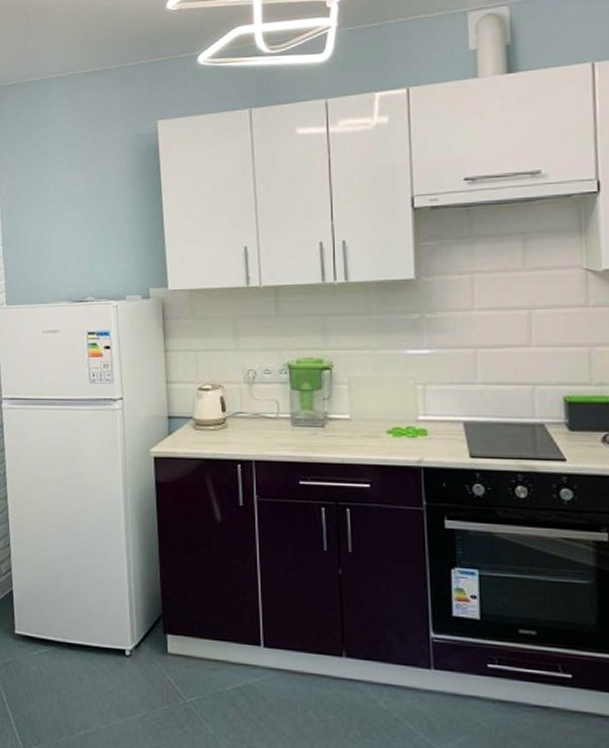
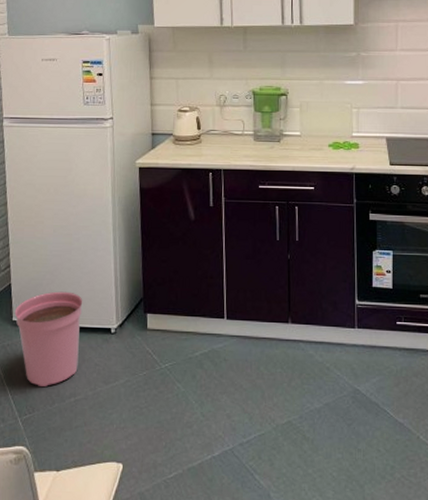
plant pot: none [17,601,93,715] -> present [14,291,83,386]

